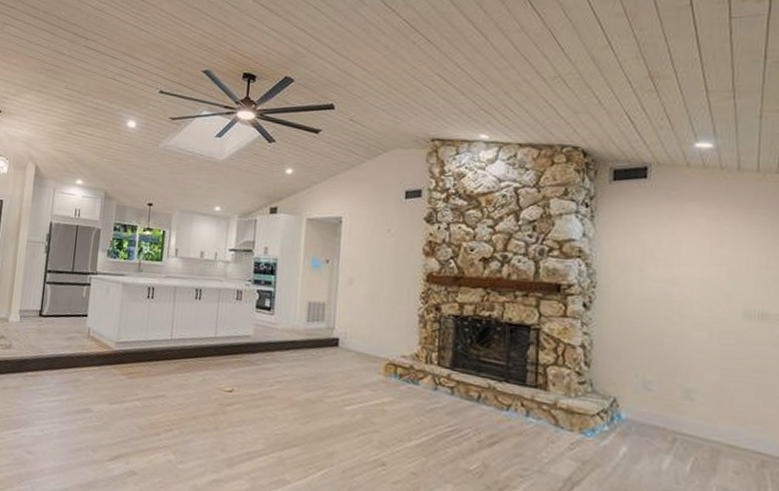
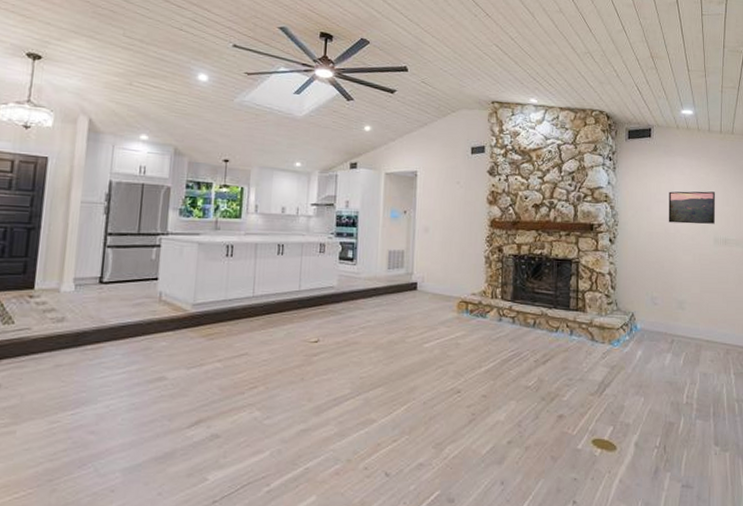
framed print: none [671,247,747,292] -> present [668,191,715,224]

